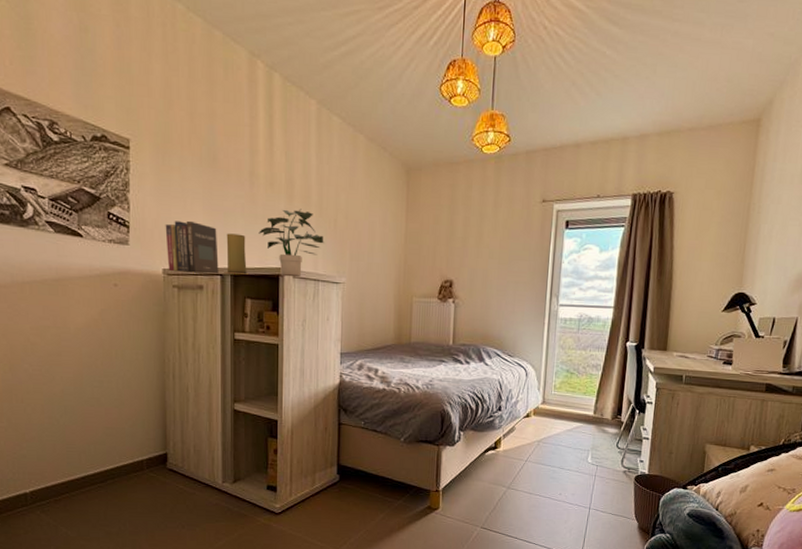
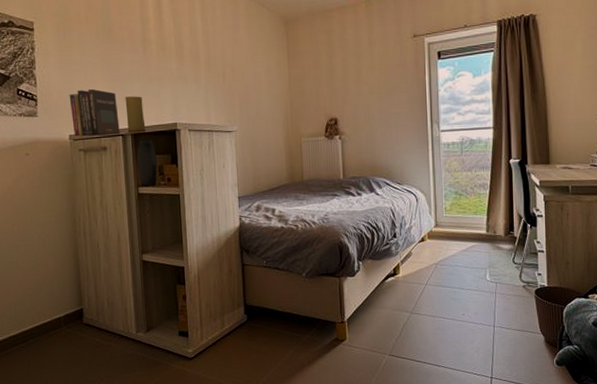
vase: none [235,280,257,333] -> present [137,138,158,187]
potted plant: present [259,209,324,277] -> none [154,67,215,131]

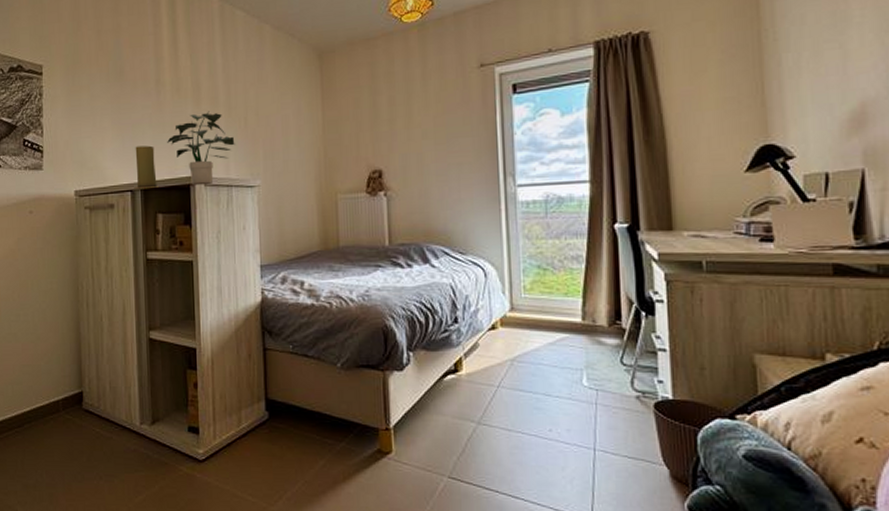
books: present [69,88,120,137] -> none [76,138,129,193]
vase: present [137,138,158,187] -> none [146,194,169,251]
potted plant: none [154,67,215,131] -> present [167,111,235,186]

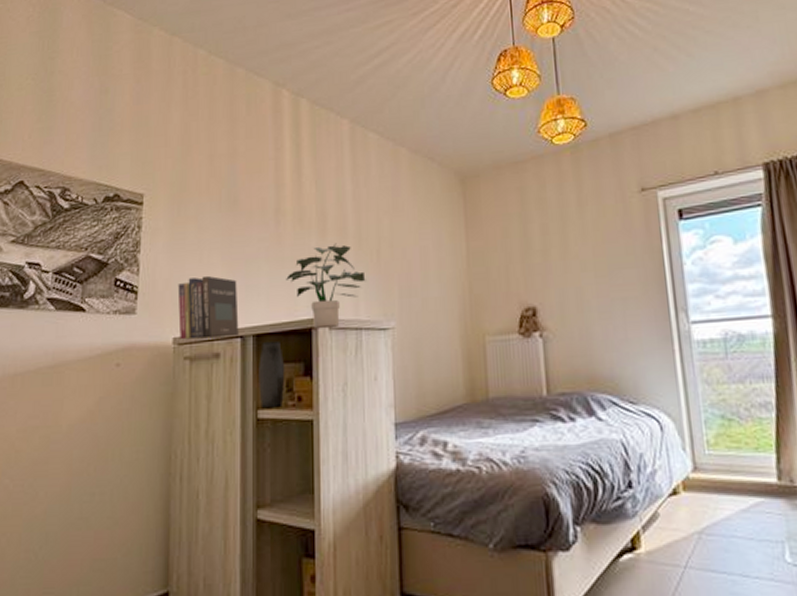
books: none [76,138,129,193] -> present [177,275,239,340]
candle: present [134,145,160,189] -> none [245,283,276,334]
vase: none [146,194,169,251] -> present [259,340,285,409]

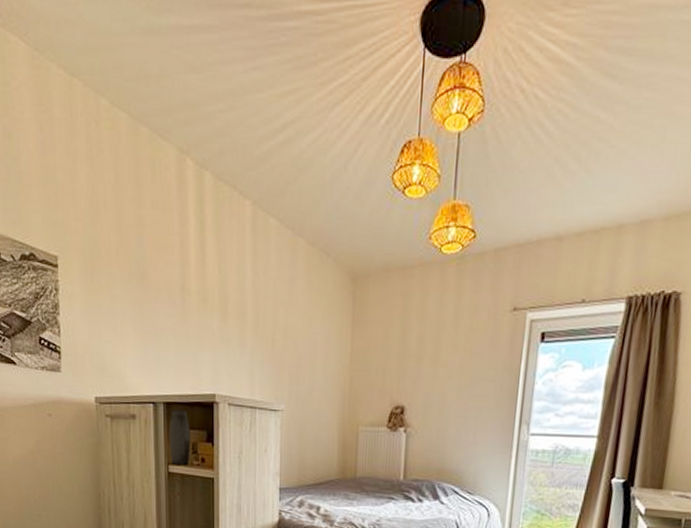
books: present [177,275,239,340] -> none [96,344,151,402]
potted plant: present [286,243,366,329] -> none [191,327,261,405]

